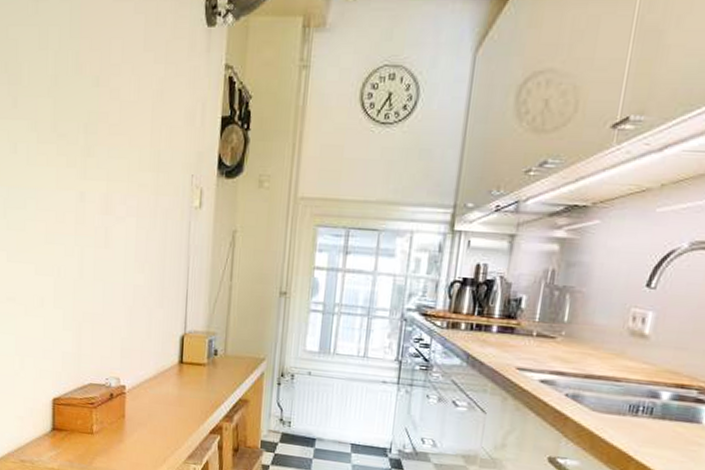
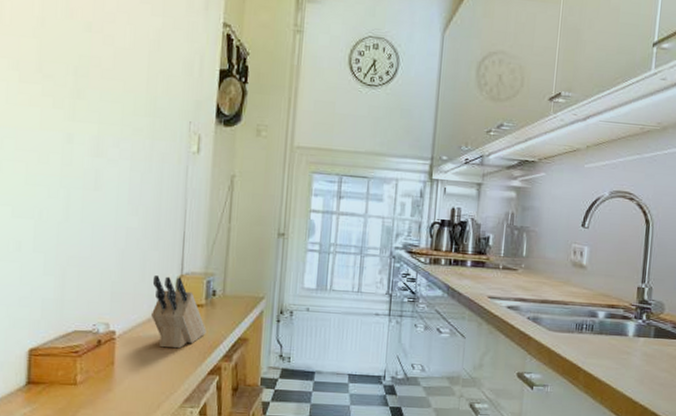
knife block: none [157,333,208,406] -> present [151,275,207,349]

